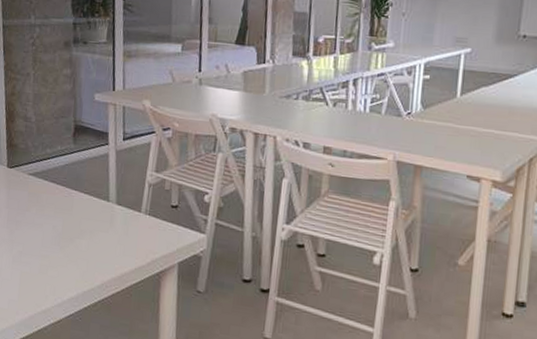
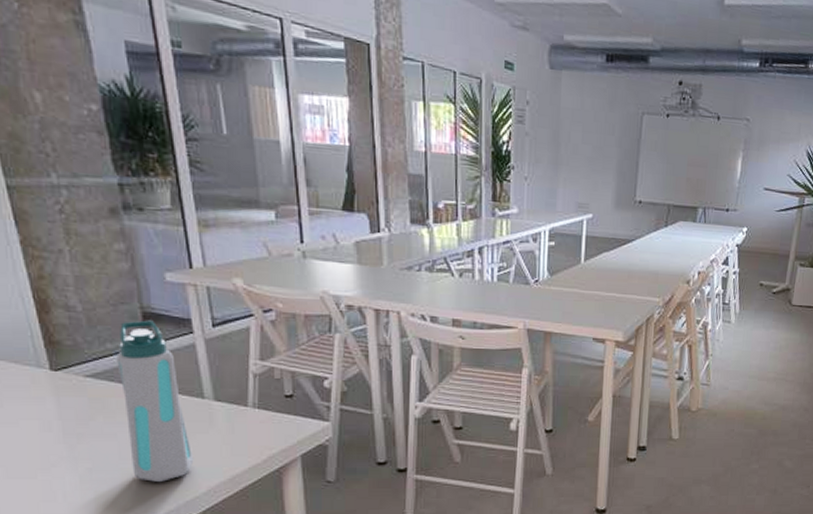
water bottle: none [49,131,95,272] -> present [116,320,194,483]

